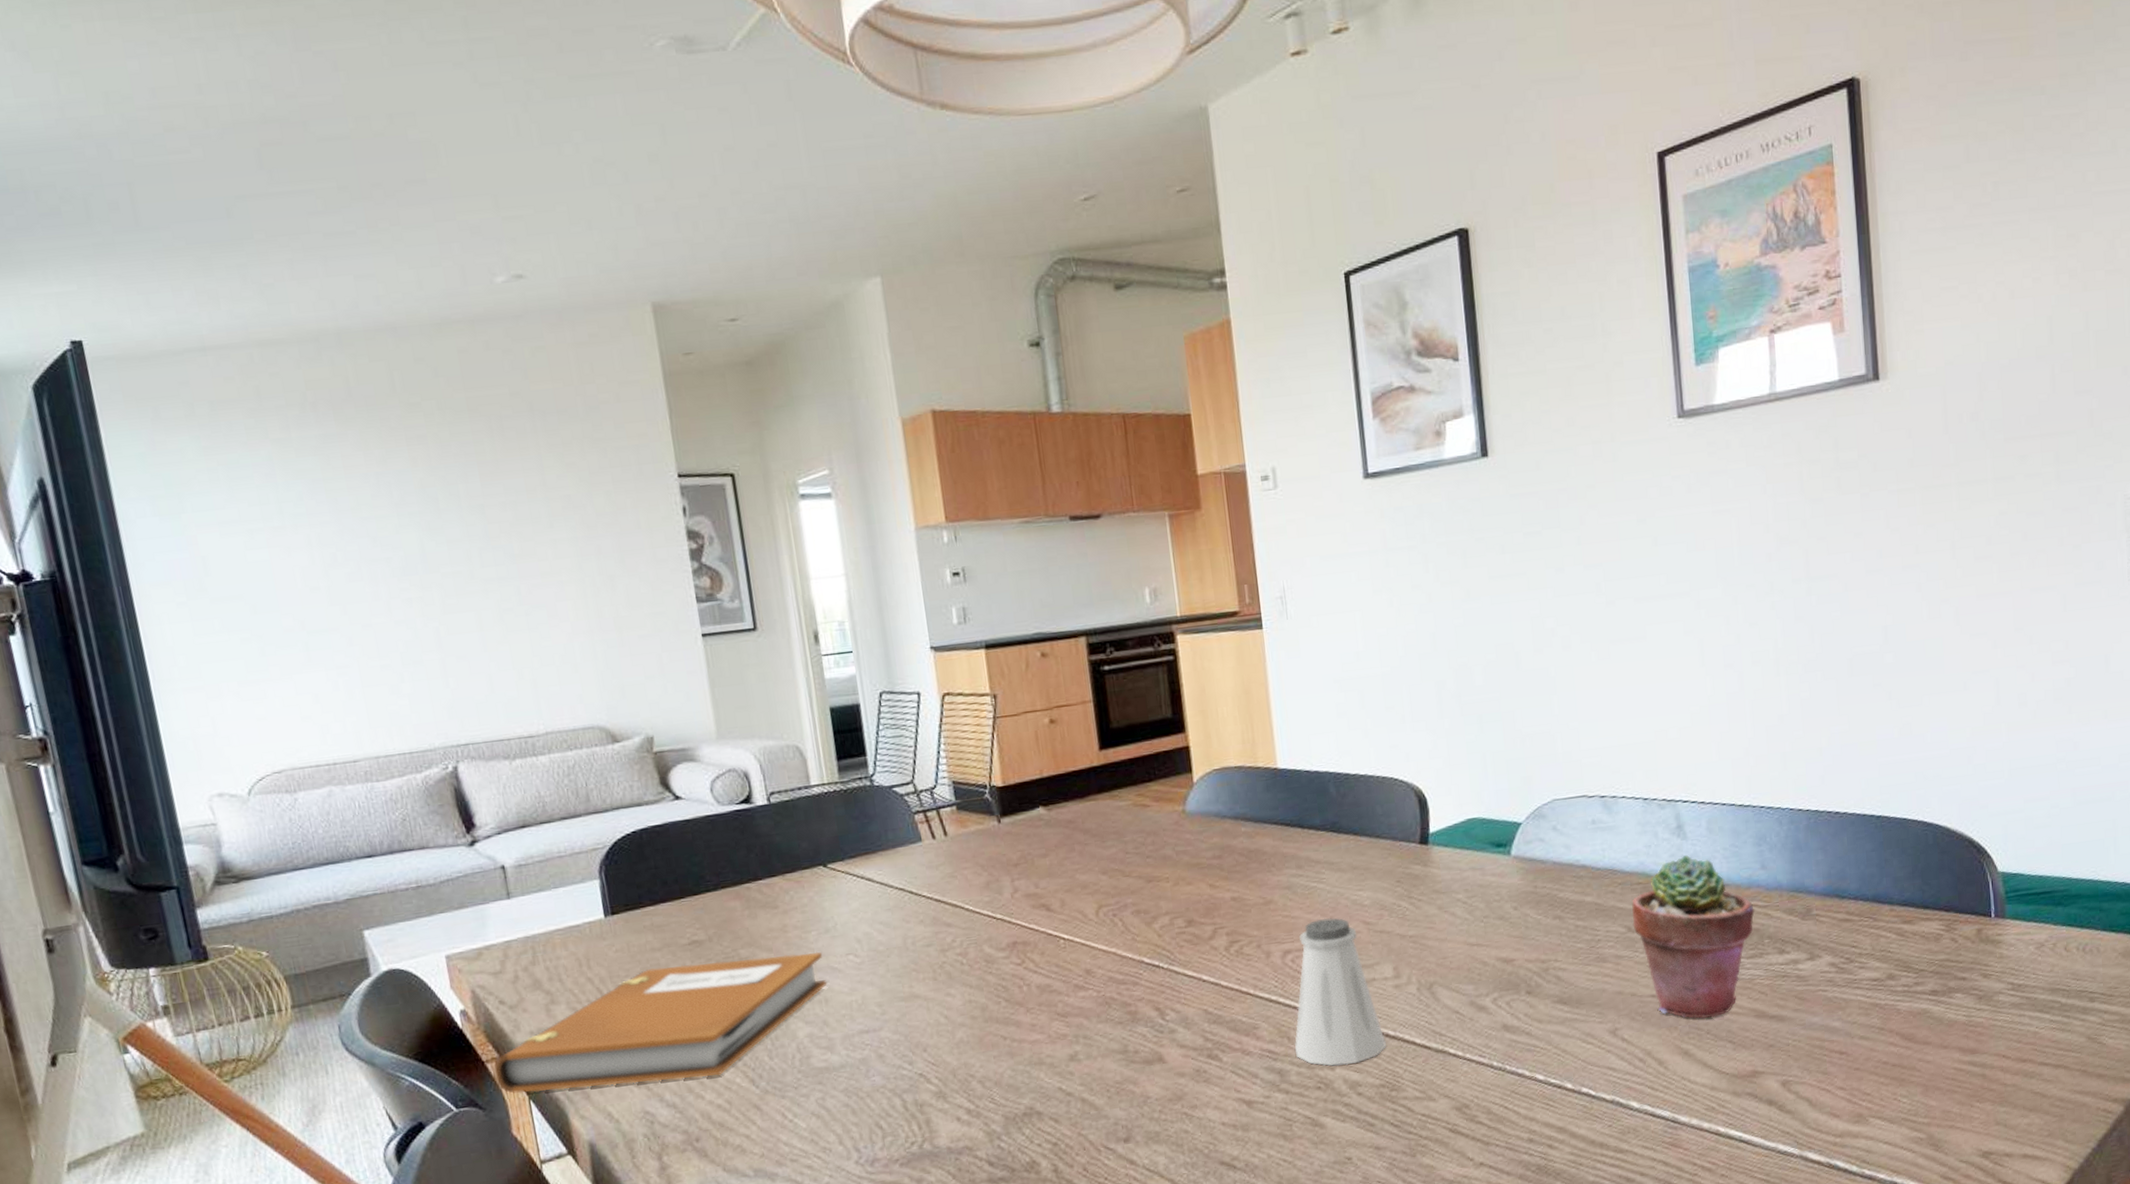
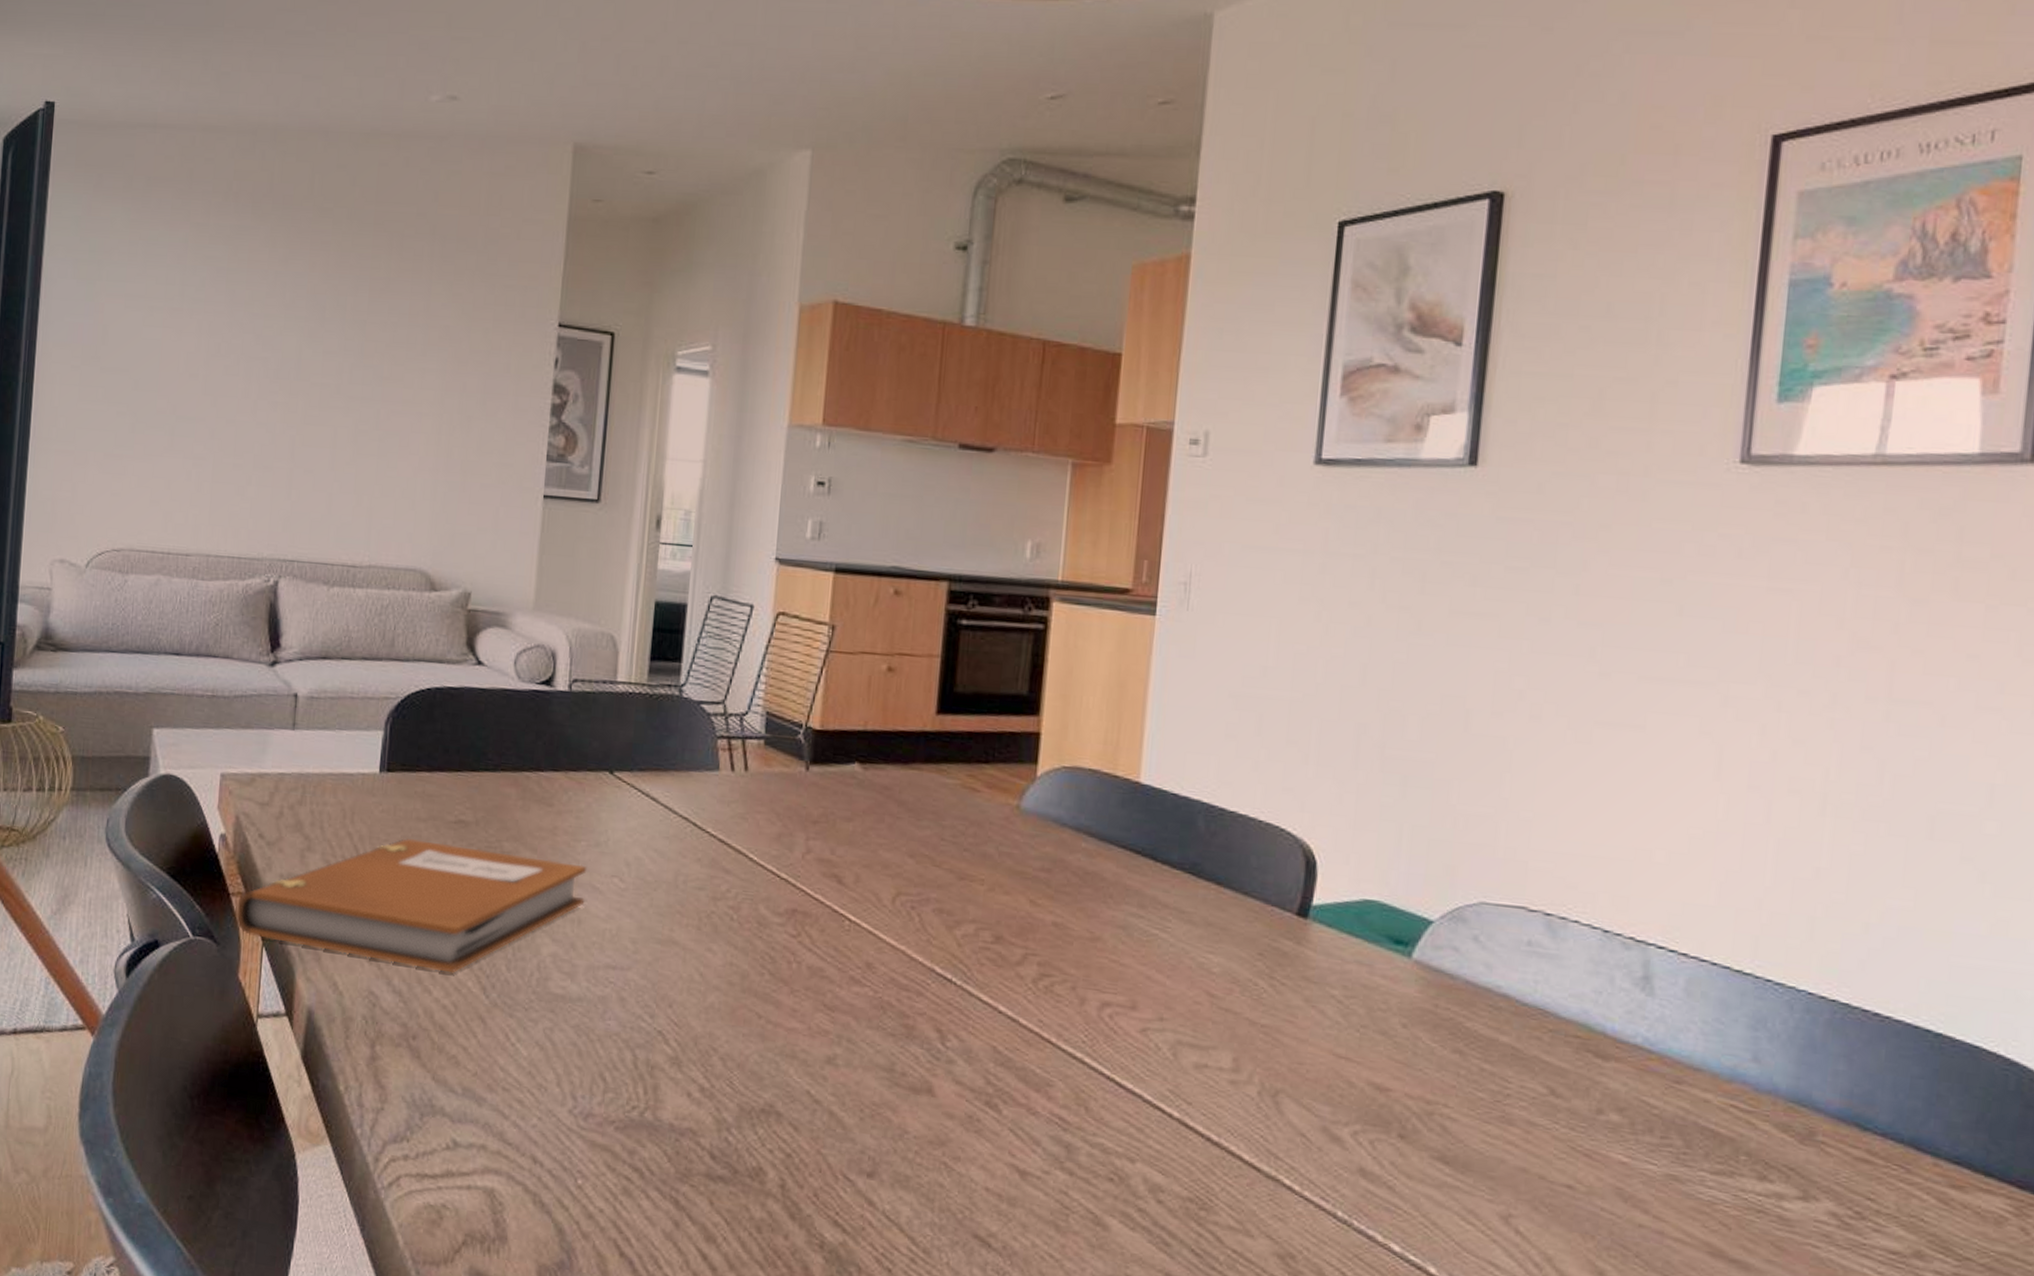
saltshaker: present [1295,917,1386,1066] -> none [1091,974,1205,1163]
potted succulent: present [1632,854,1755,1019] -> none [1558,1015,1733,1238]

